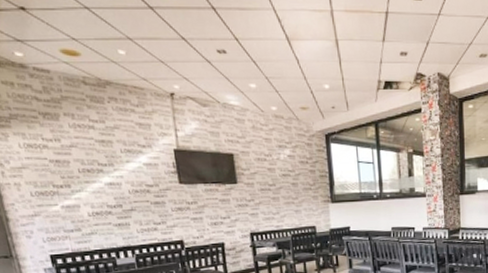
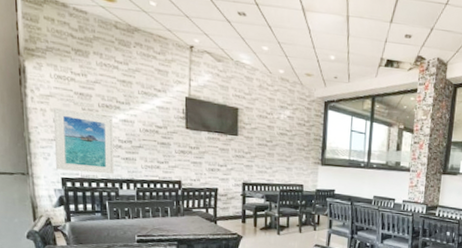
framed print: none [29,180,109,247] -> present [54,108,115,175]

